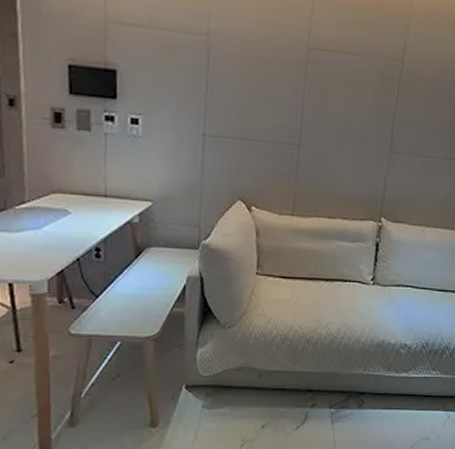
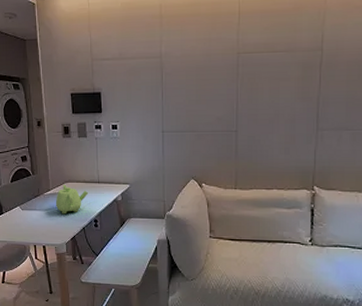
teapot: none [33,195,89,239] -> present [55,184,89,215]

